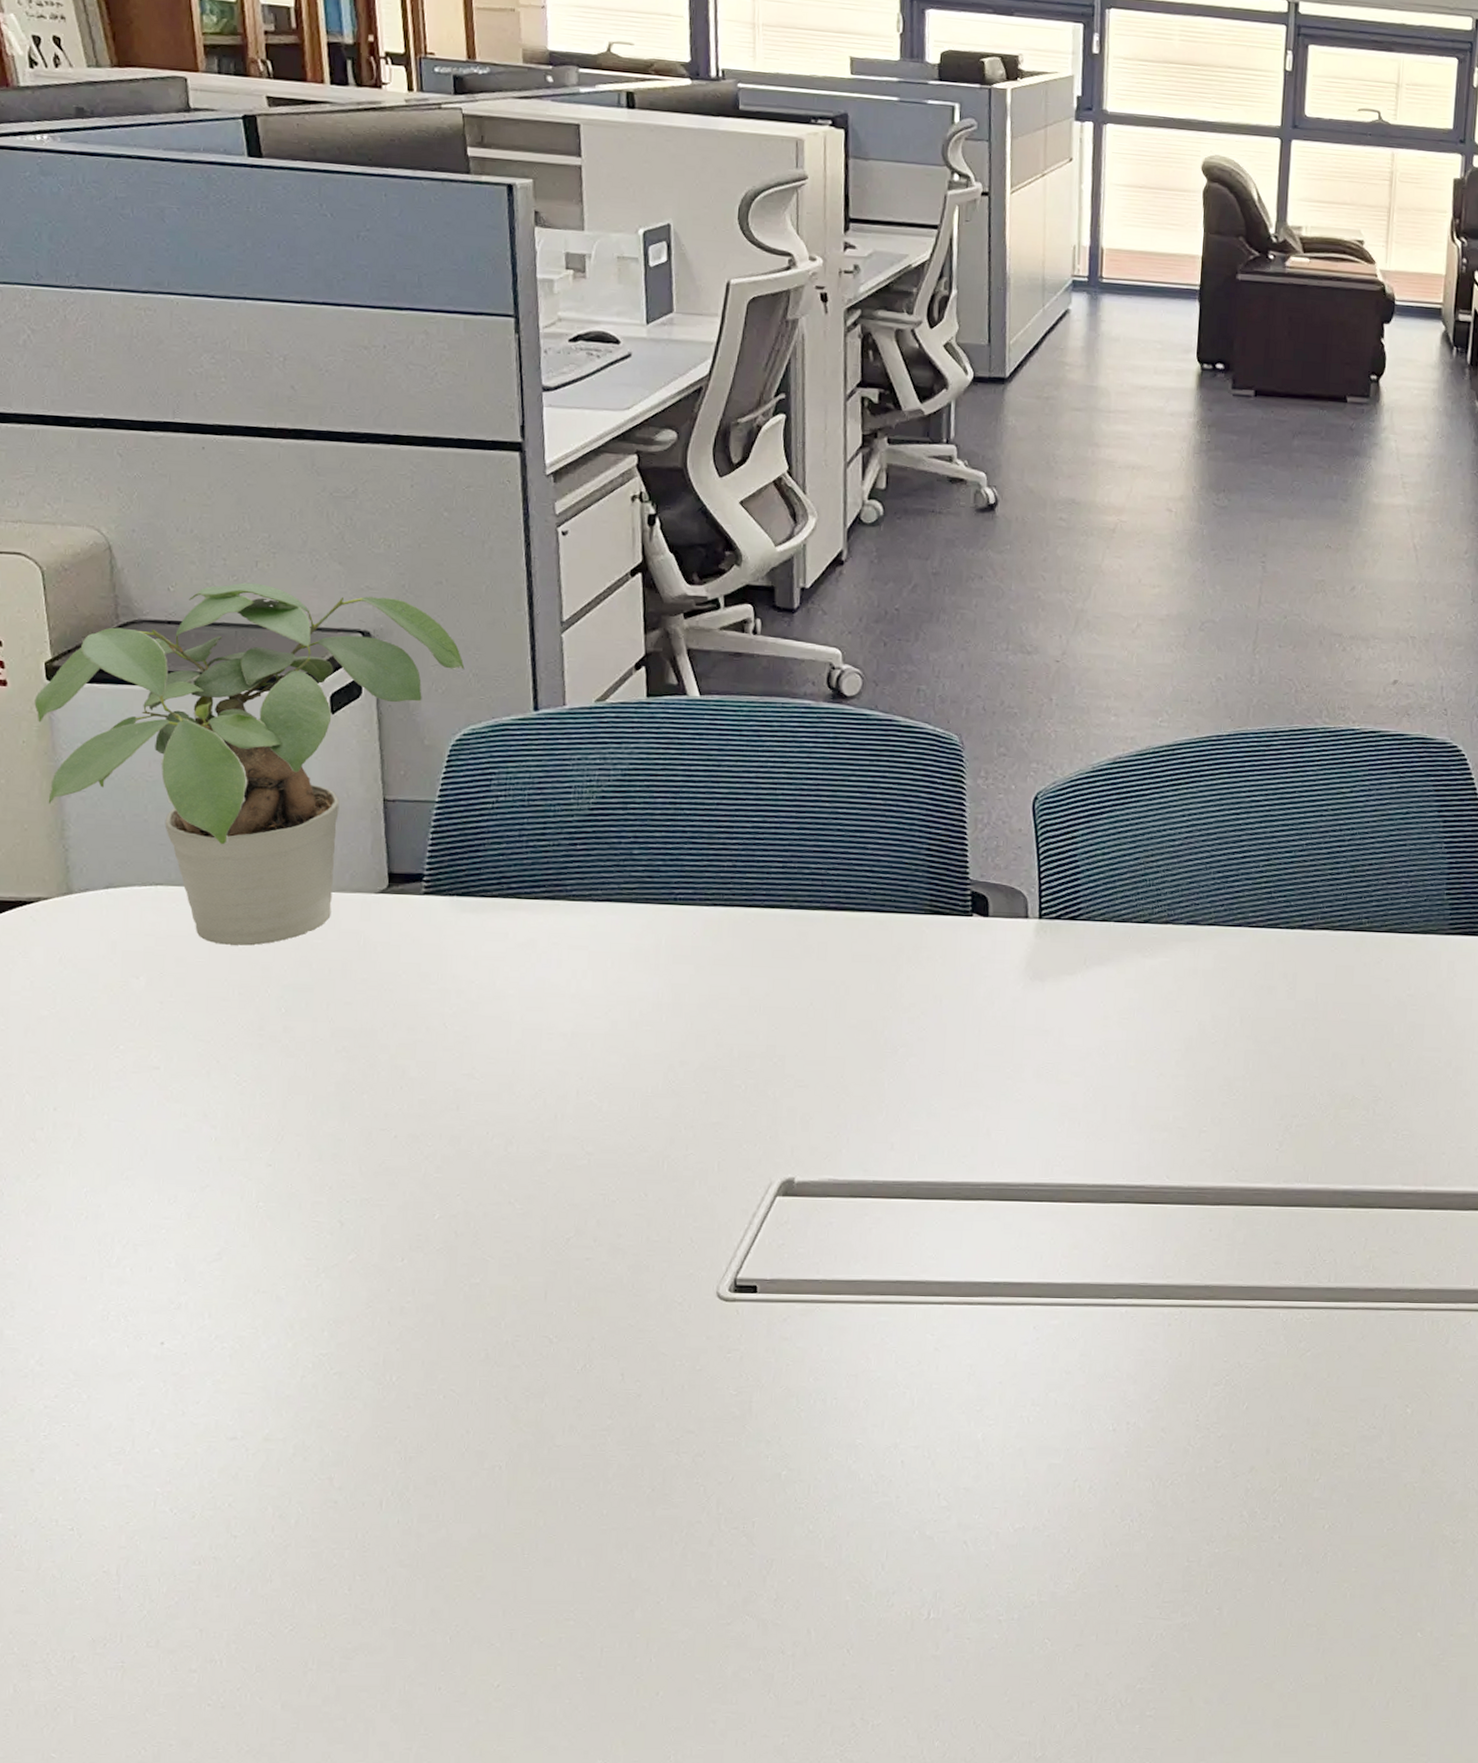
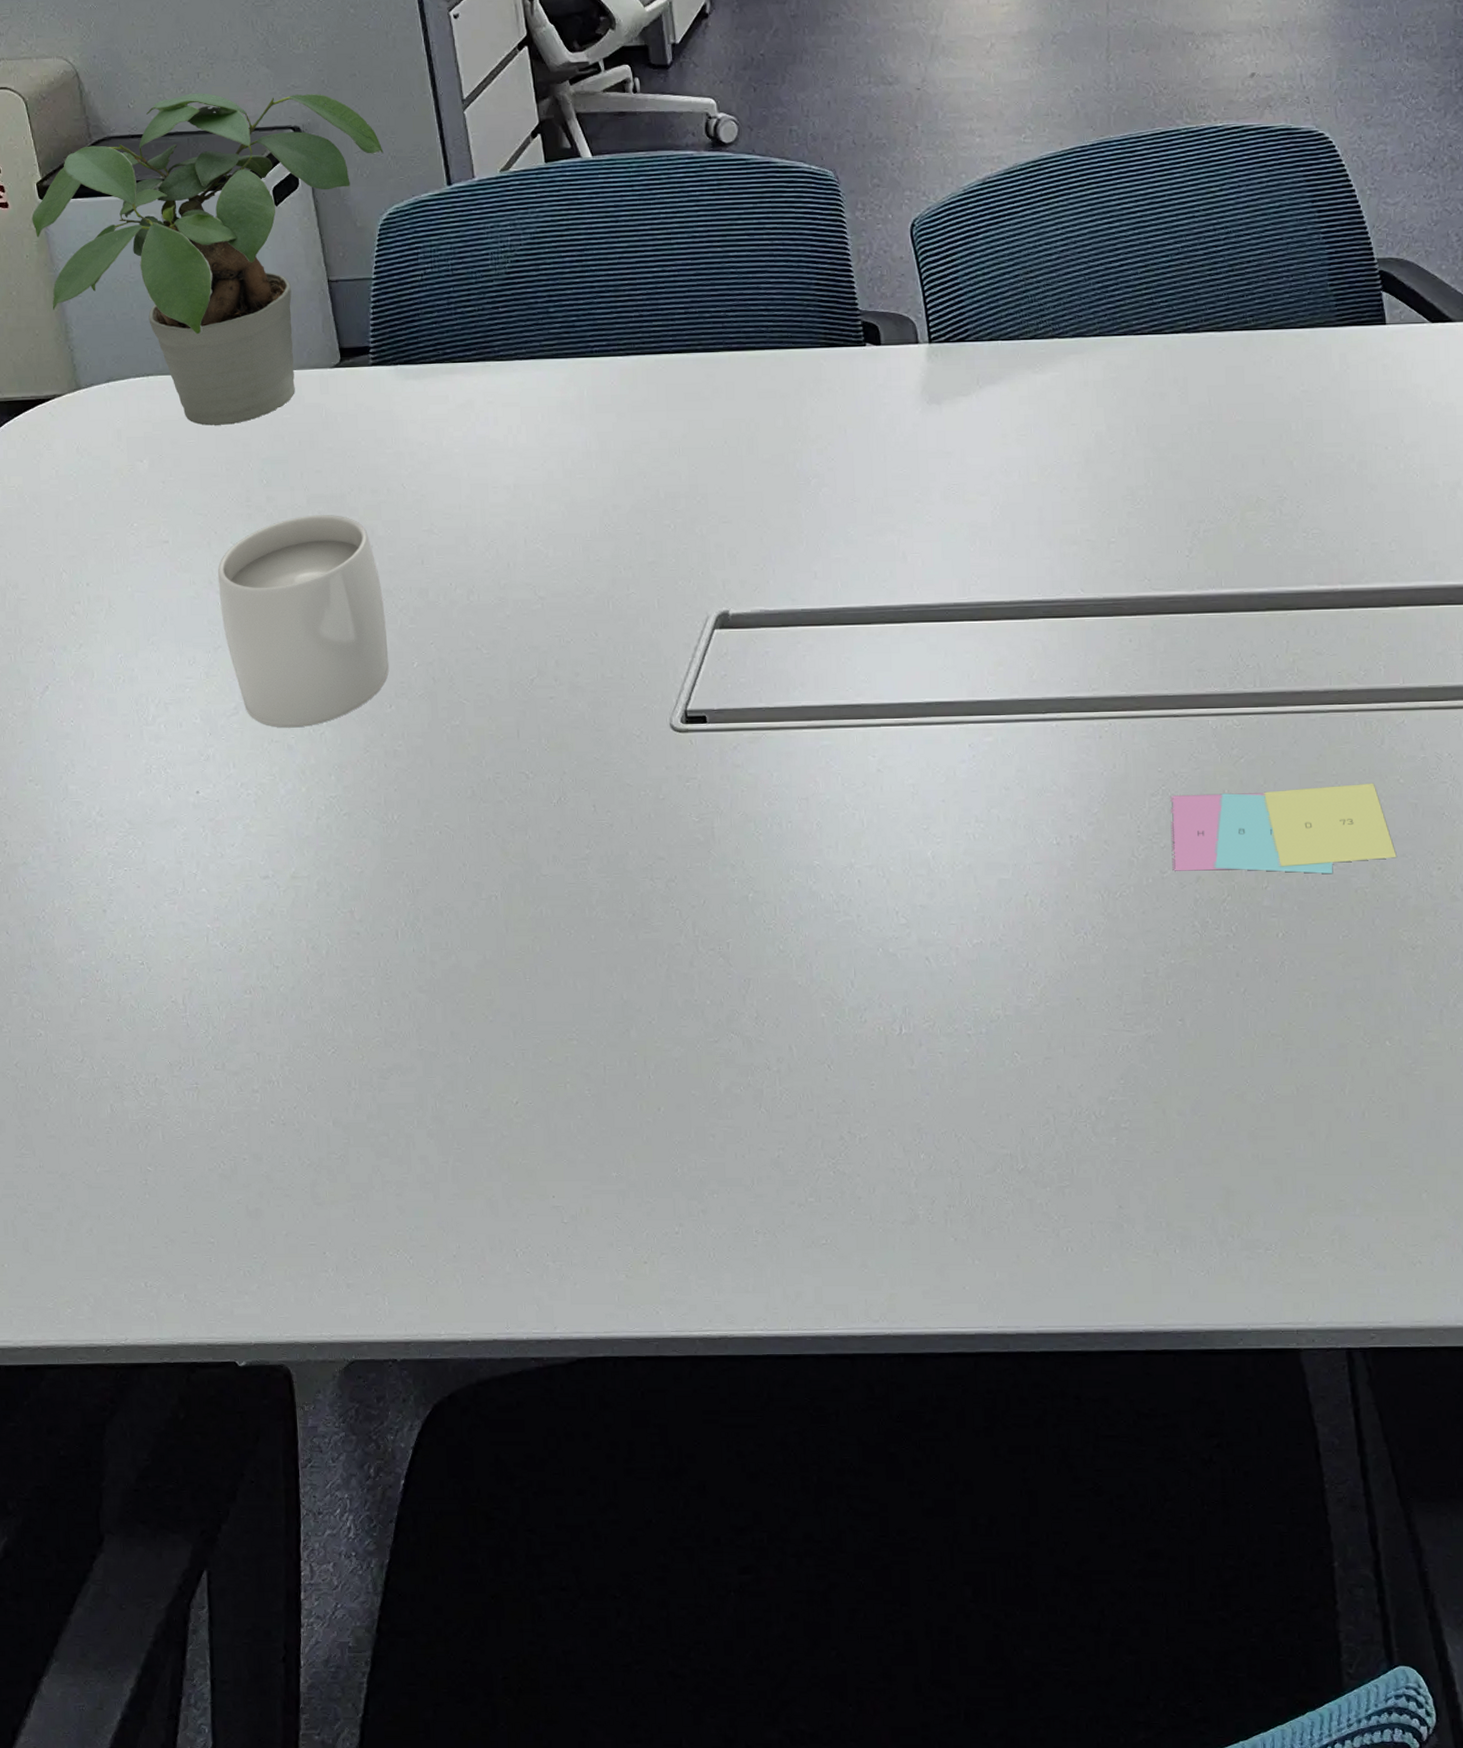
mug: none [213,1050,408,1278] -> present [217,515,389,728]
sticky notes: none [1227,1380,1448,1467] -> present [1170,783,1397,874]

